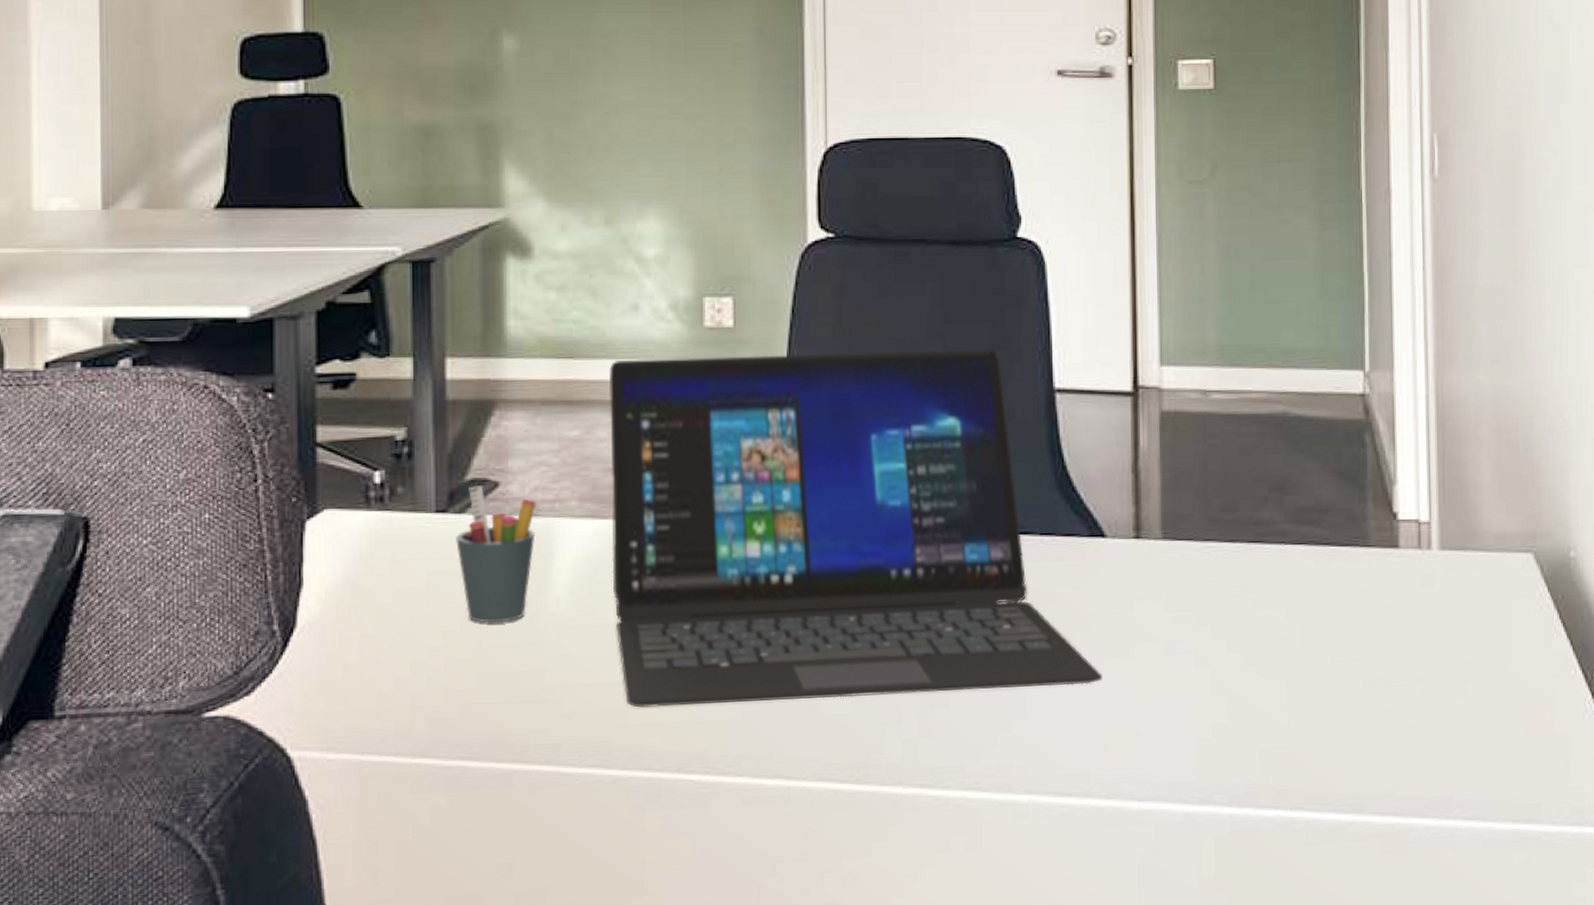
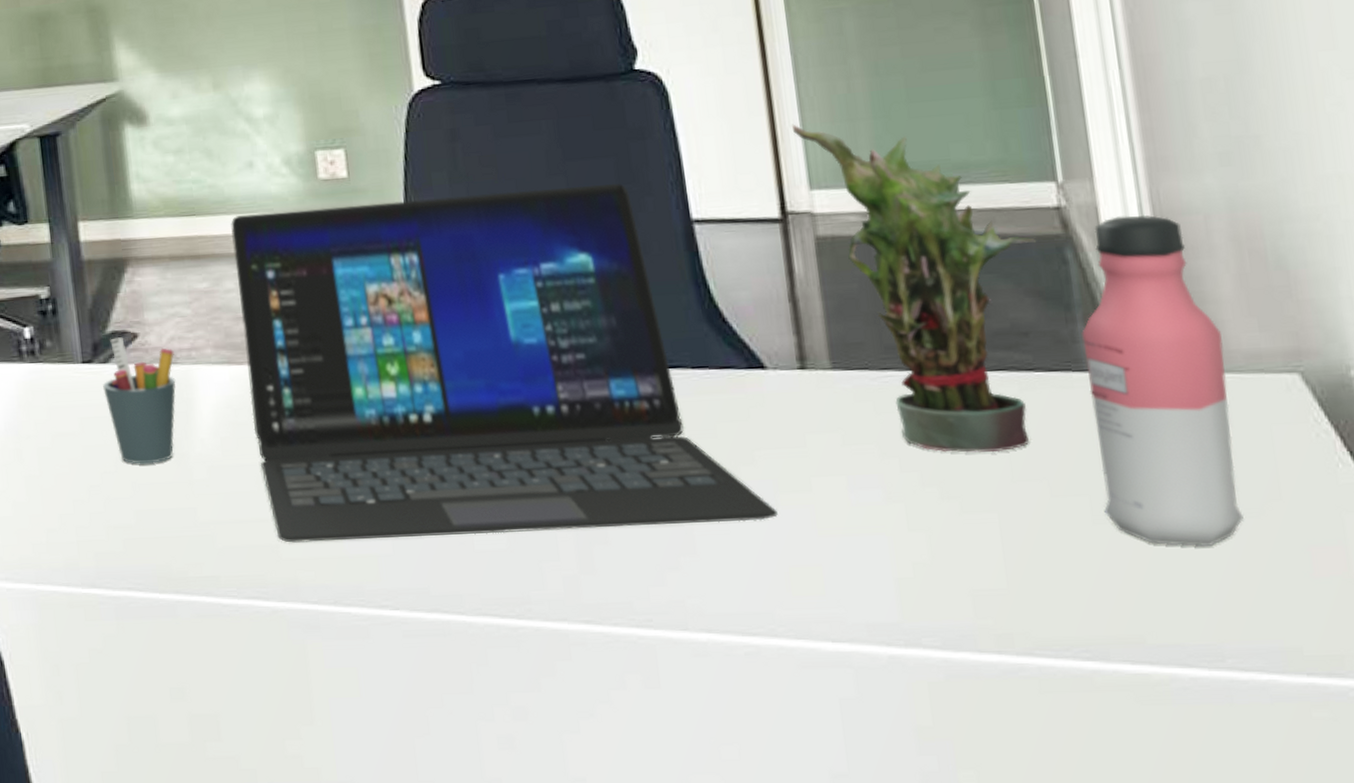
potted plant: none [1150,301,1343,621] -> present [791,124,1037,453]
water bottle: none [1370,405,1479,709] -> present [1081,214,1244,547]

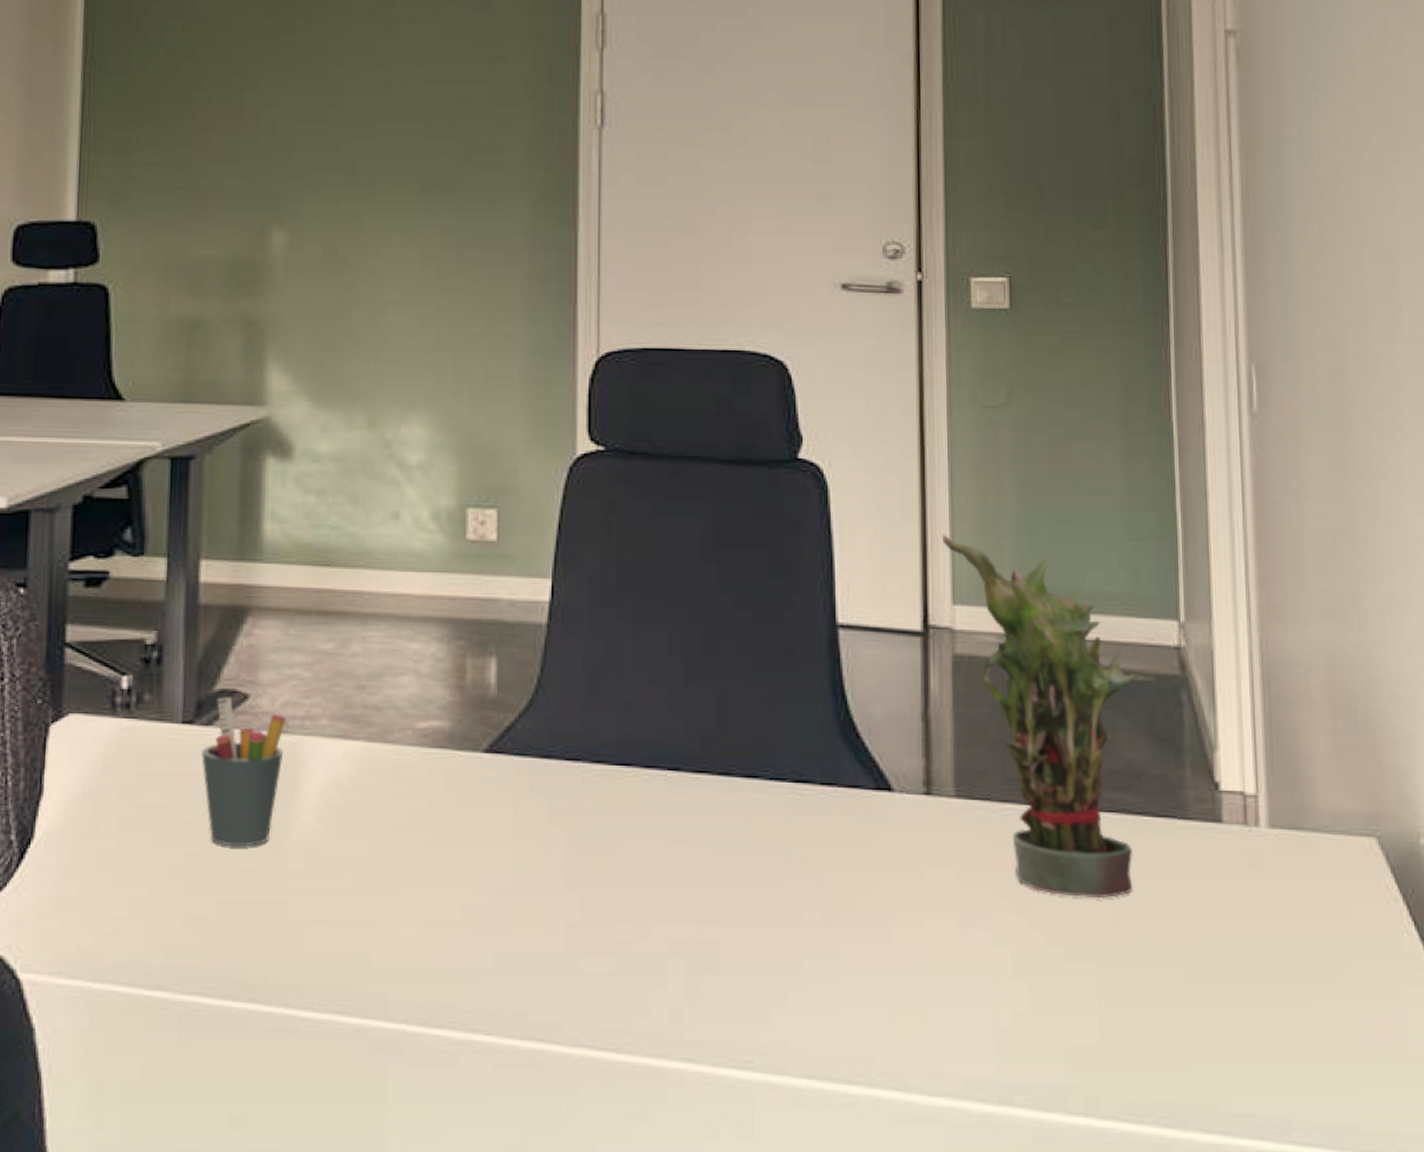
laptop: present [231,184,778,543] -> none [361,571,889,957]
water bottle: present [1081,214,1244,547] -> none [1189,662,1318,1012]

